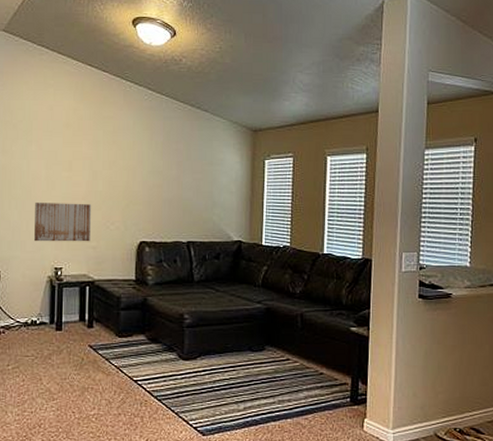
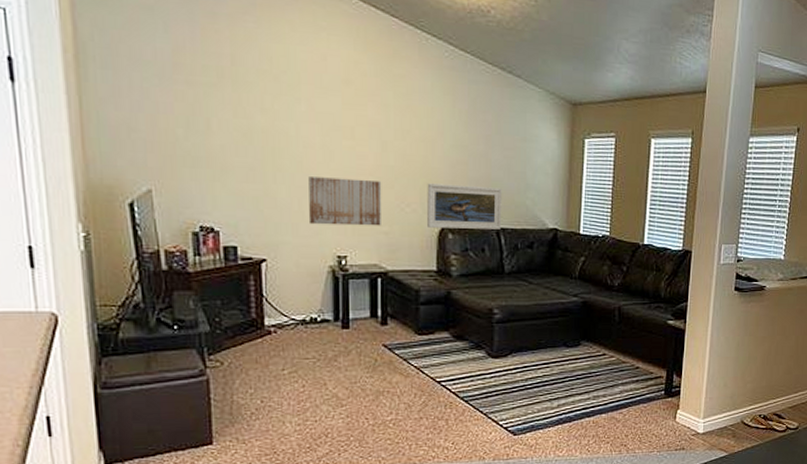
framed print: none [128,204,192,243] -> present [427,183,502,229]

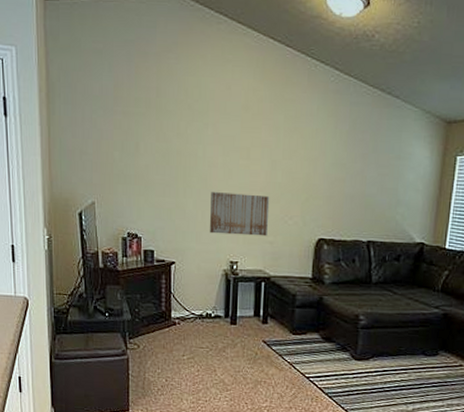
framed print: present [427,183,502,229] -> none [306,198,374,242]

